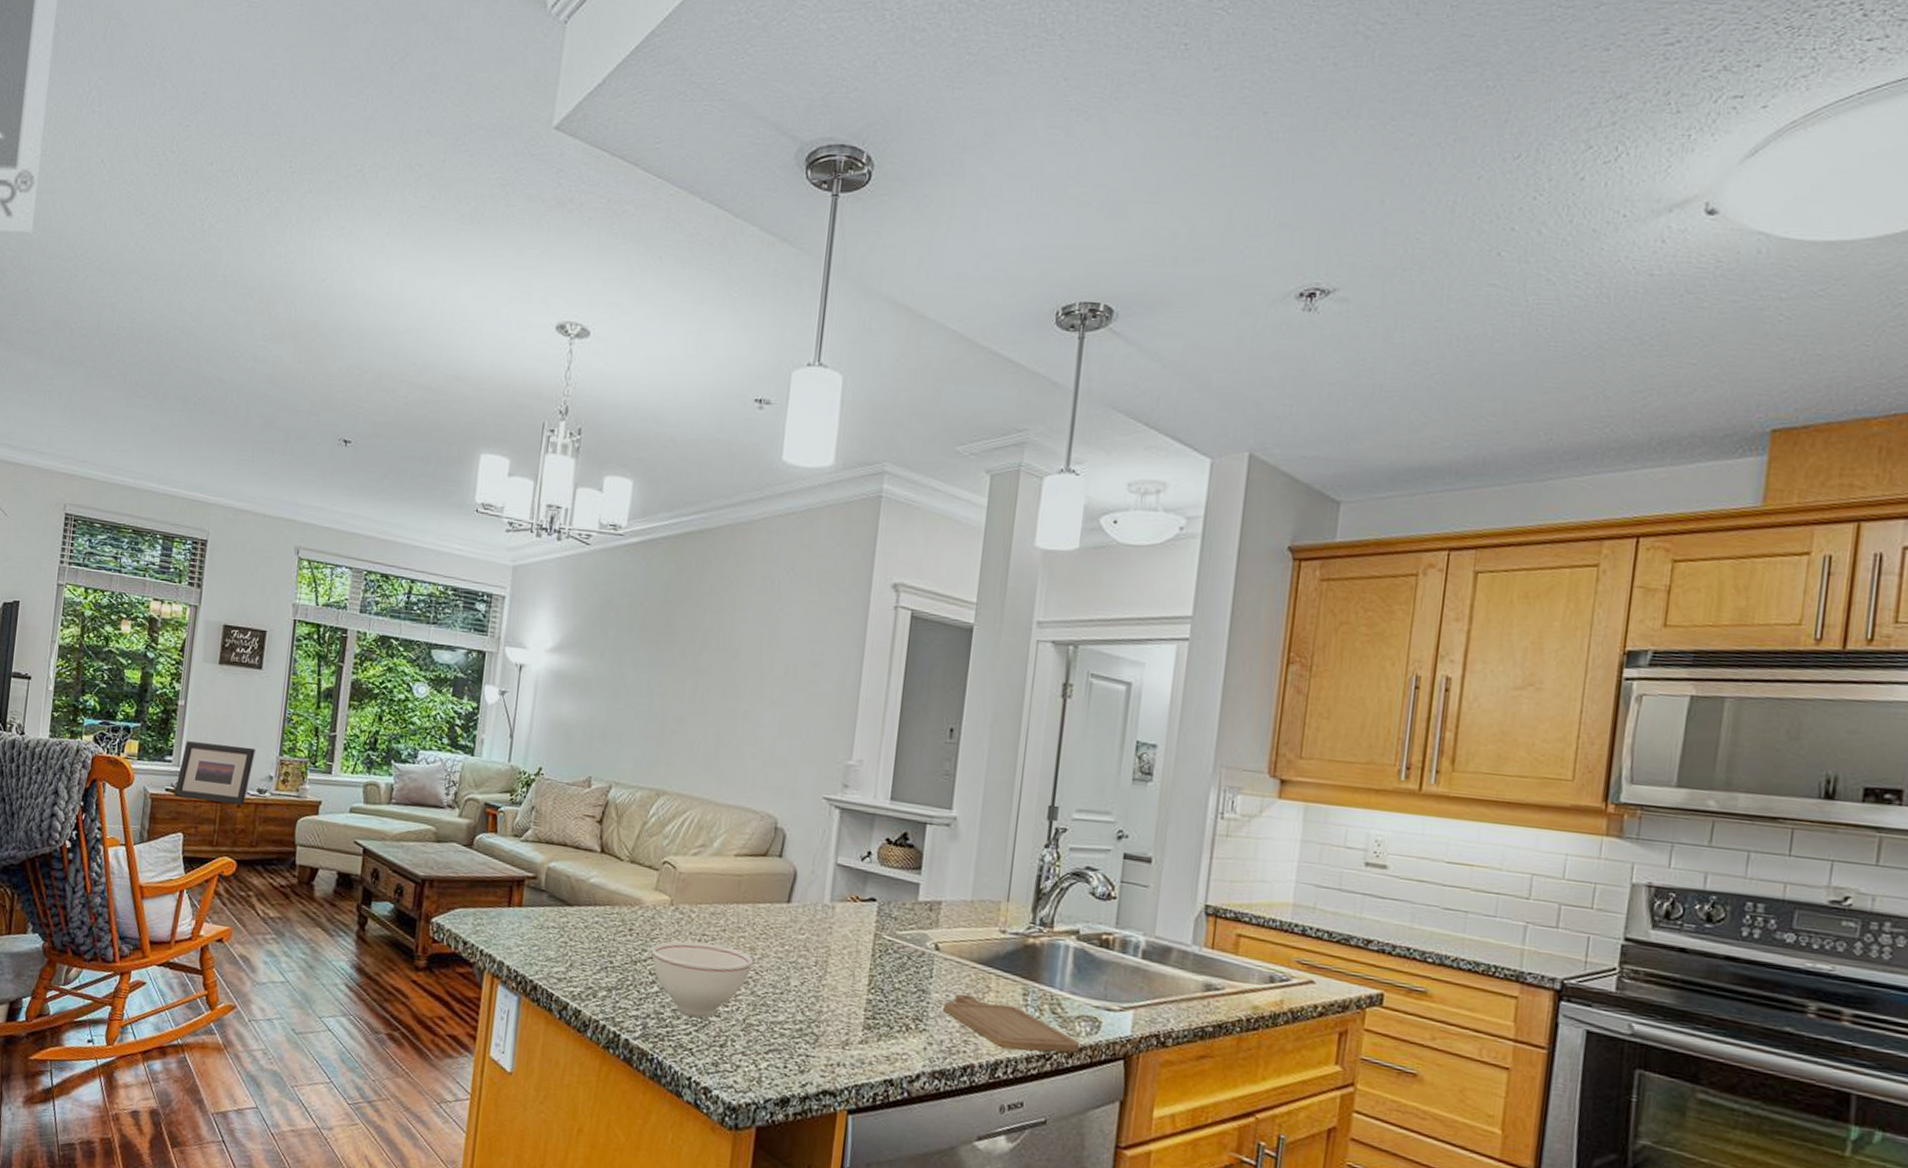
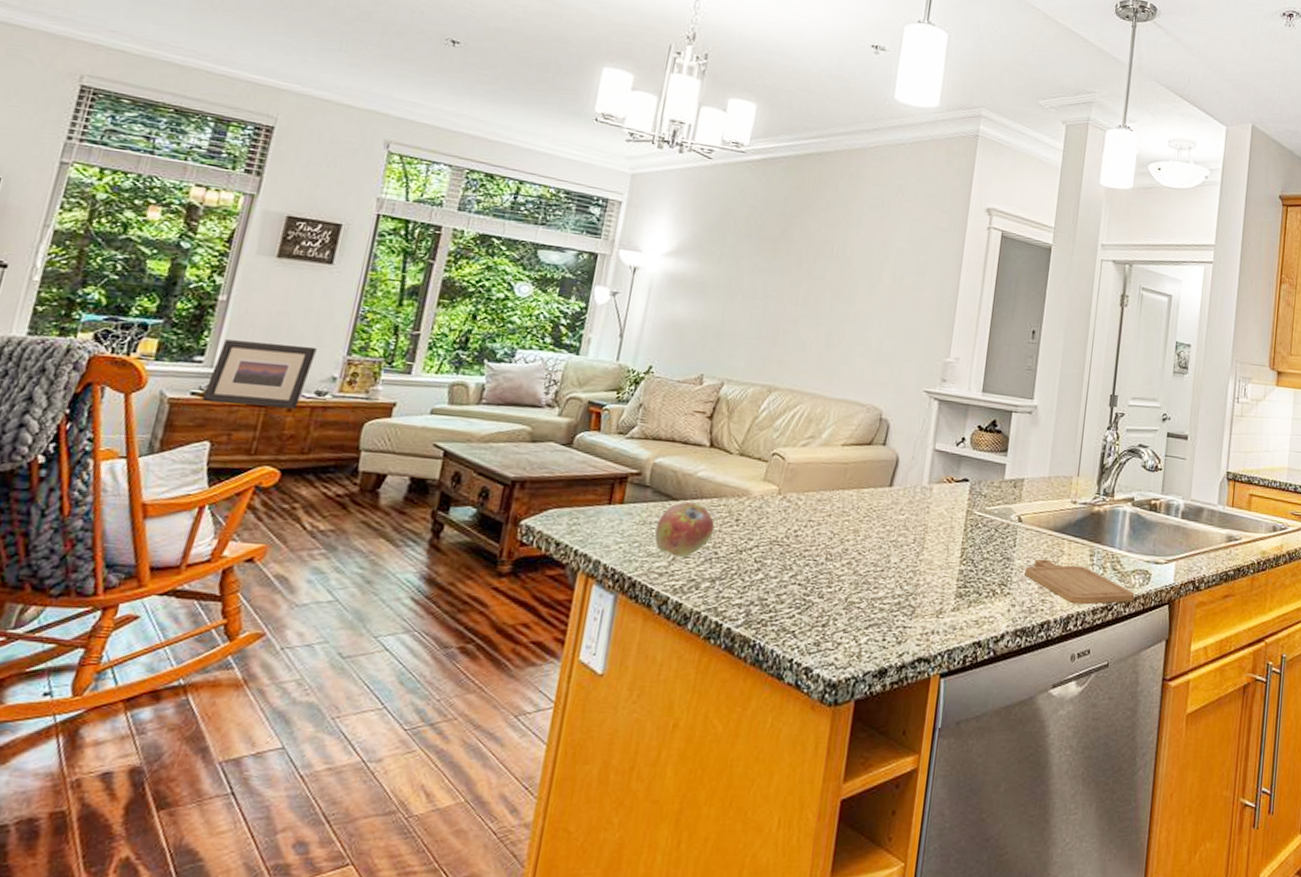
fruit: none [552,908,609,964] -> present [654,502,715,557]
bowl: present [650,940,754,1018] -> none [757,527,857,600]

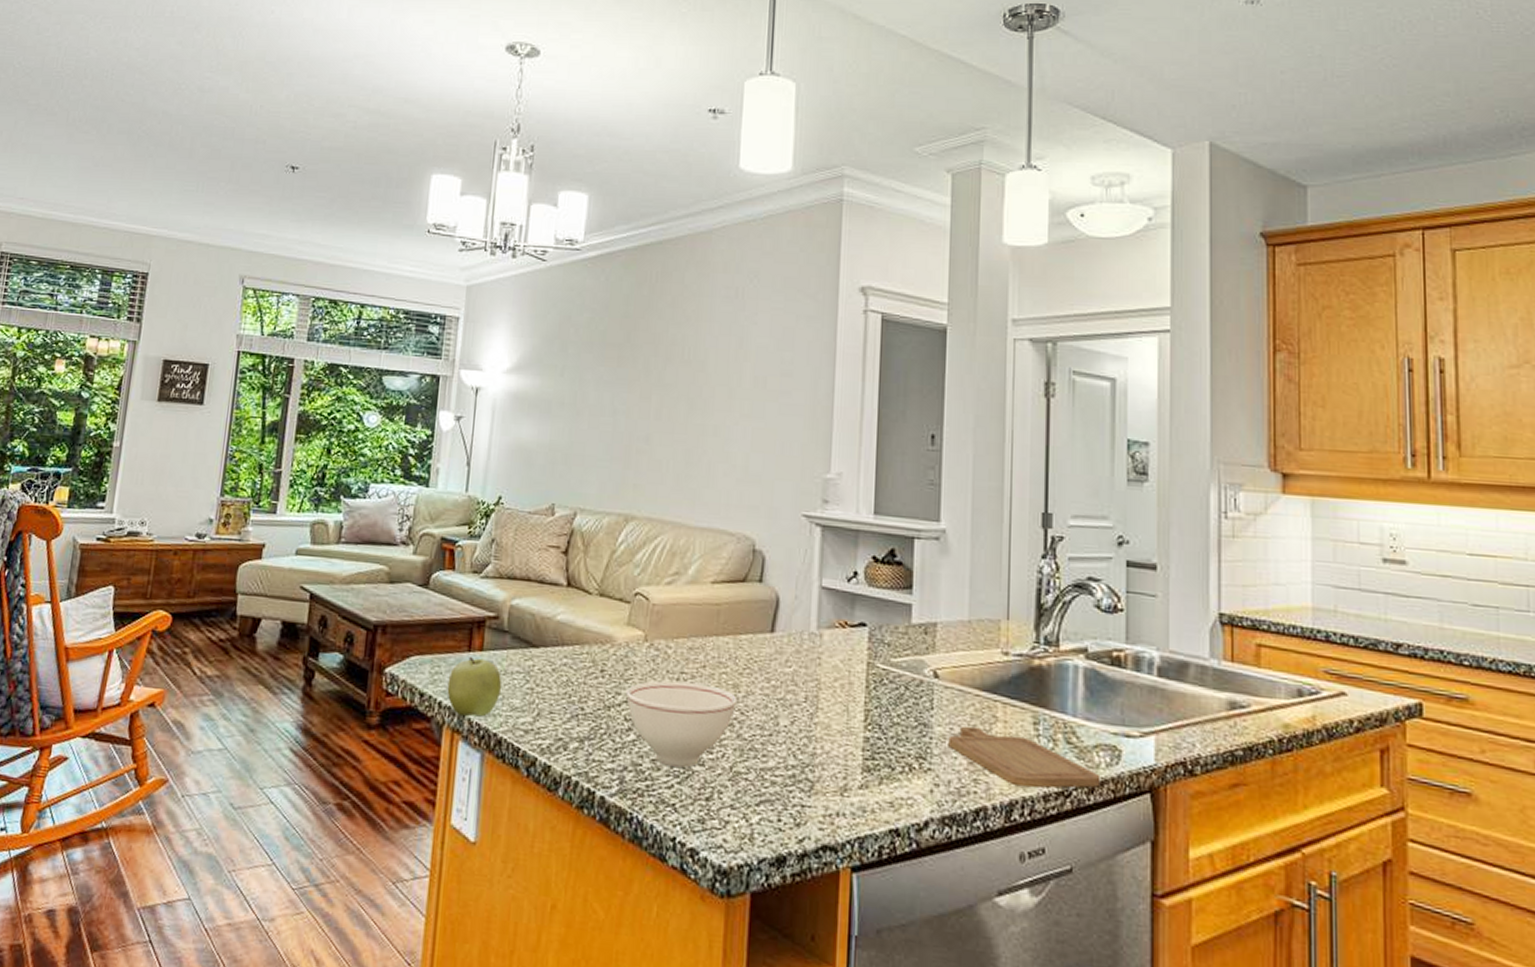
picture frame: present [202,339,317,409] -> none [106,485,195,552]
fruit: none [584,509,640,563] -> present [447,657,502,717]
fruit: present [654,502,715,557] -> none [516,649,579,712]
bowl: none [757,527,857,600] -> present [625,680,738,768]

